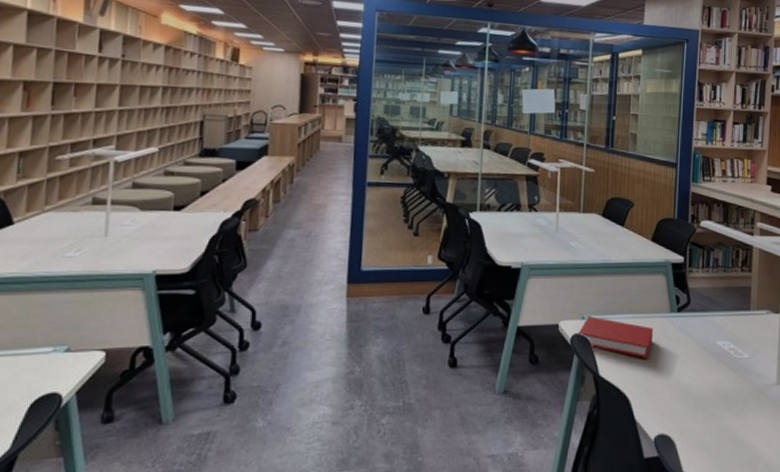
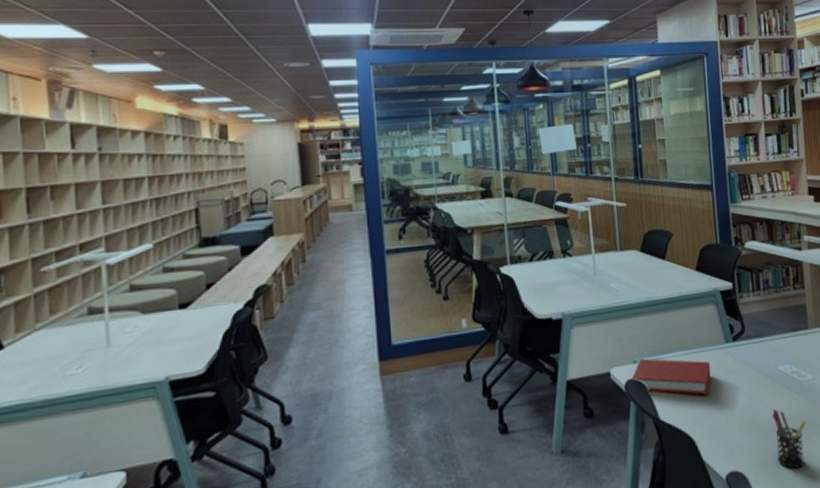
pen holder: none [706,382,737,440] -> present [772,409,806,469]

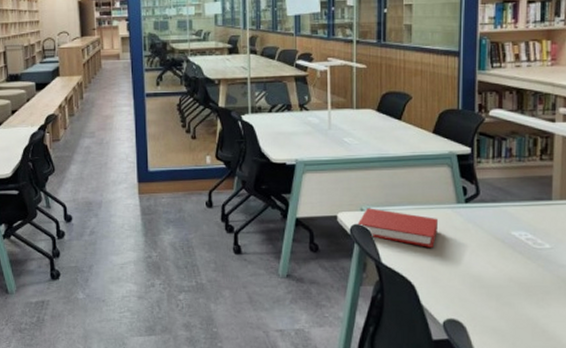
pen holder: present [772,409,806,469] -> none [500,271,537,327]

